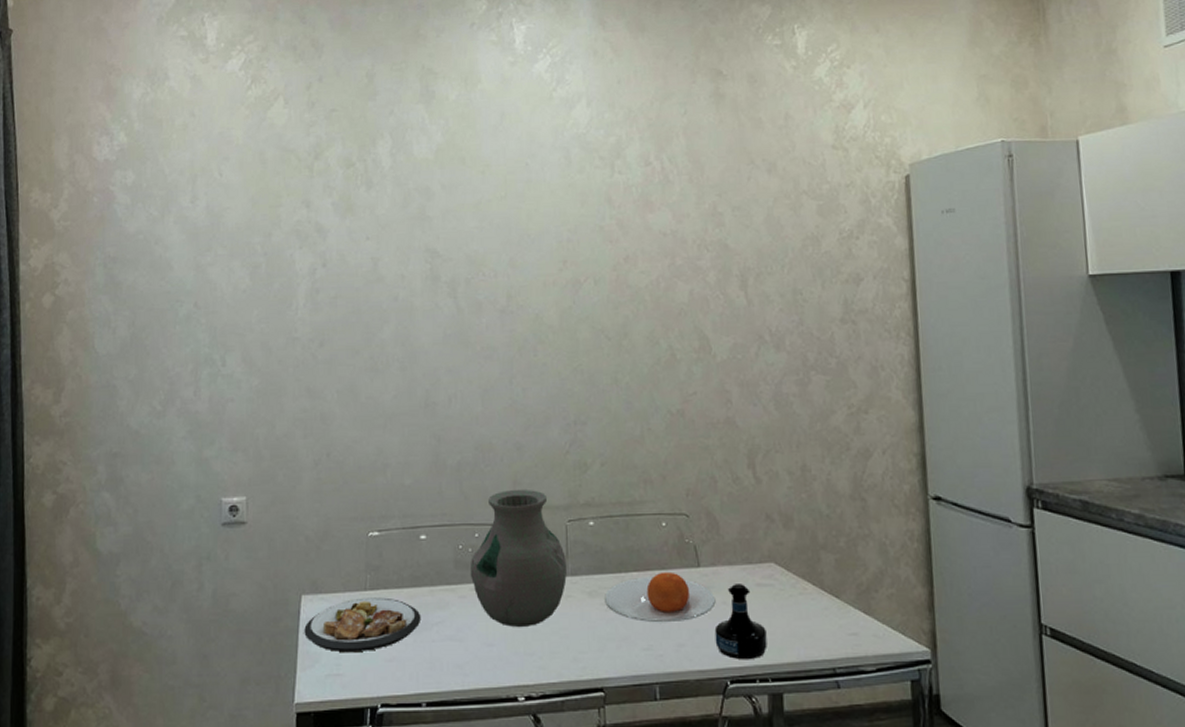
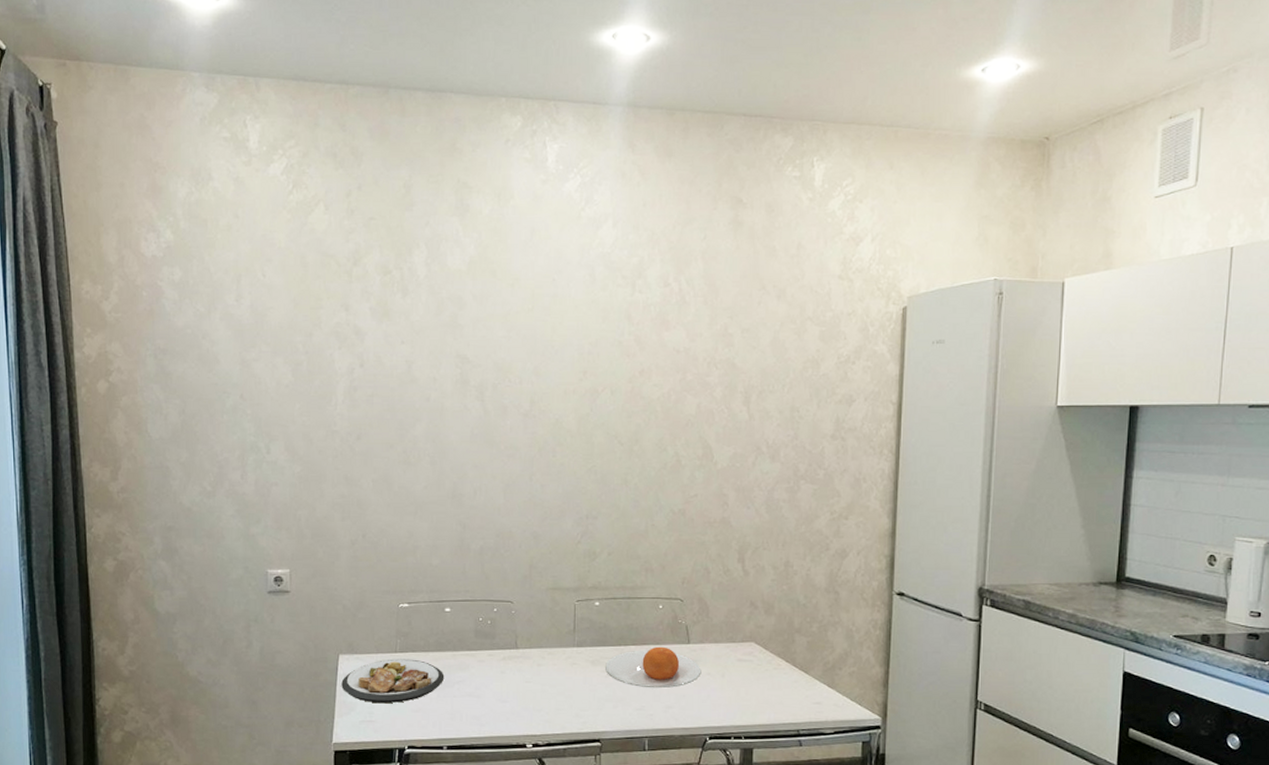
vase: present [470,490,567,627] -> none [488,573,574,687]
tequila bottle: present [714,584,767,660] -> none [698,659,743,721]

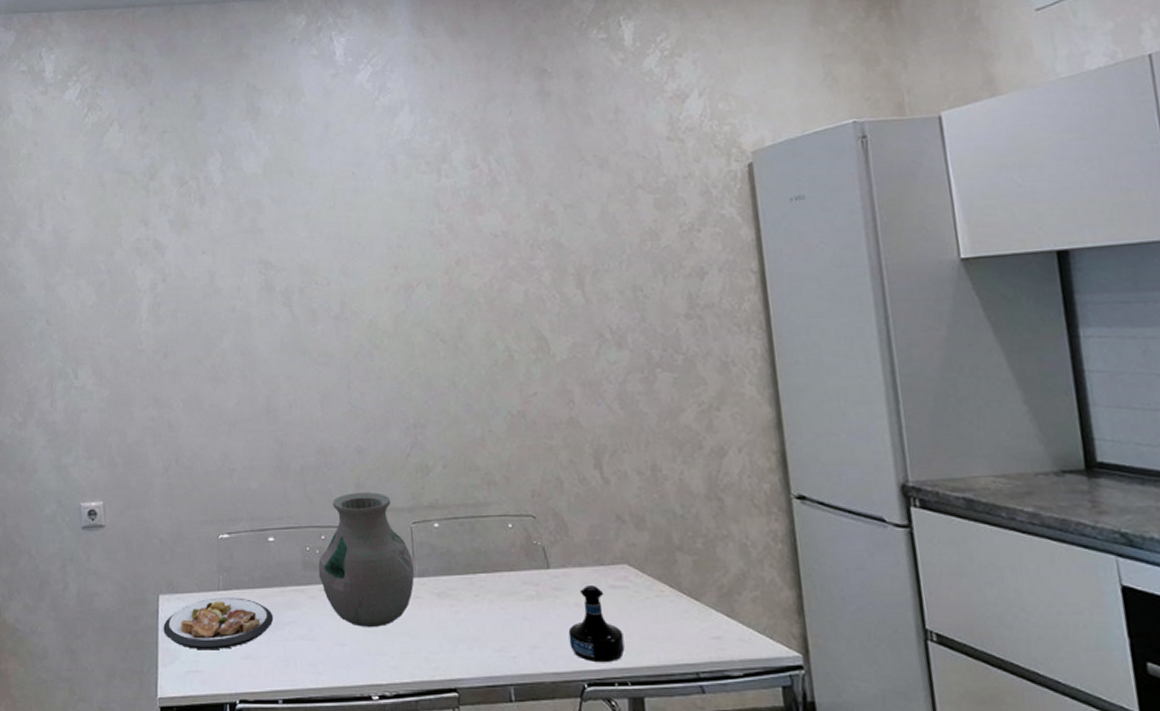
vase: none [488,573,574,687] -> present [318,492,414,627]
plate: present [604,646,701,689] -> none [452,573,568,625]
tequila bottle: none [698,659,743,721] -> present [568,586,625,663]

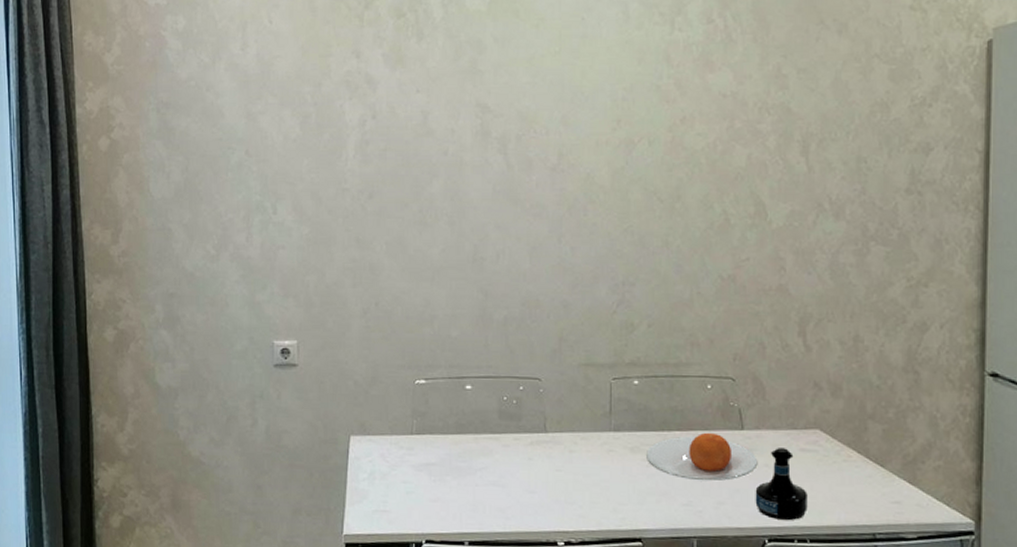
plate: present [163,597,274,649] -> none [353,441,466,491]
vase: present [318,492,414,627] -> none [513,346,611,477]
plate: none [452,573,568,625] -> present [645,432,758,482]

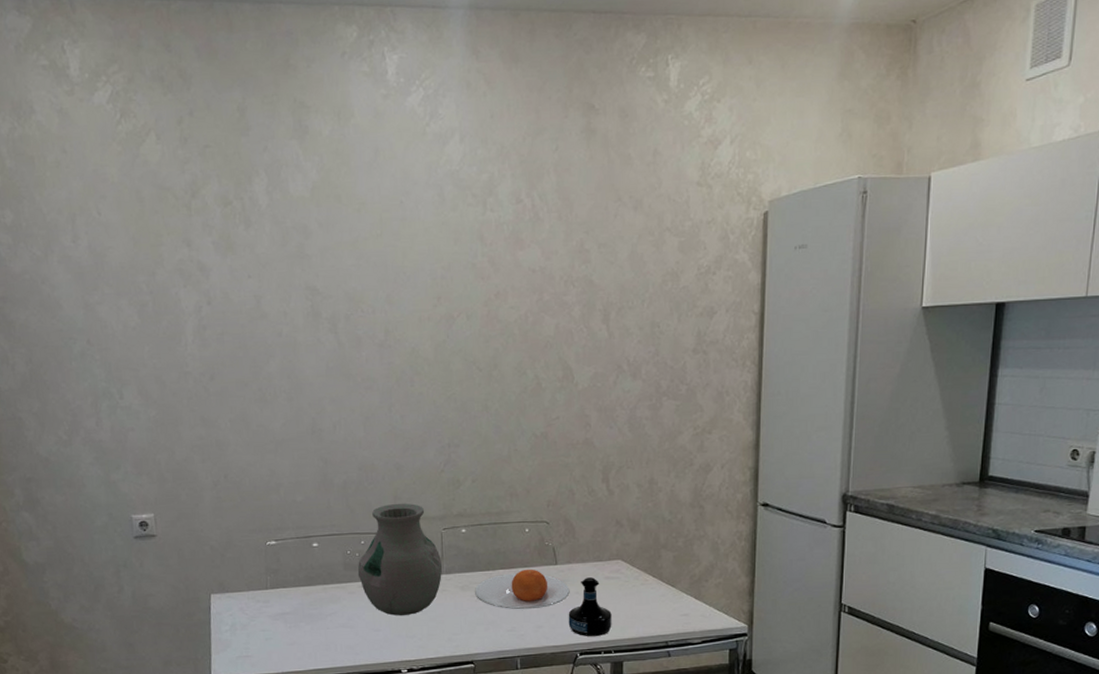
vase: none [513,346,611,477] -> present [357,503,443,616]

